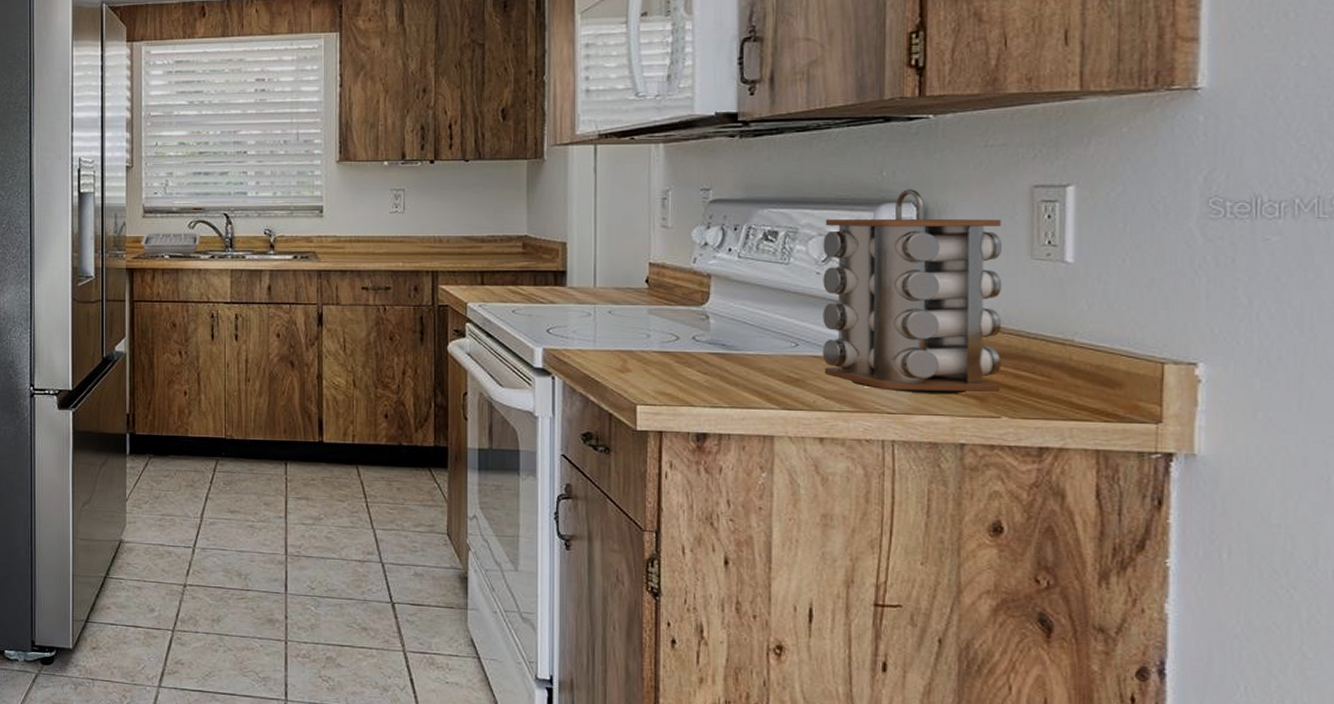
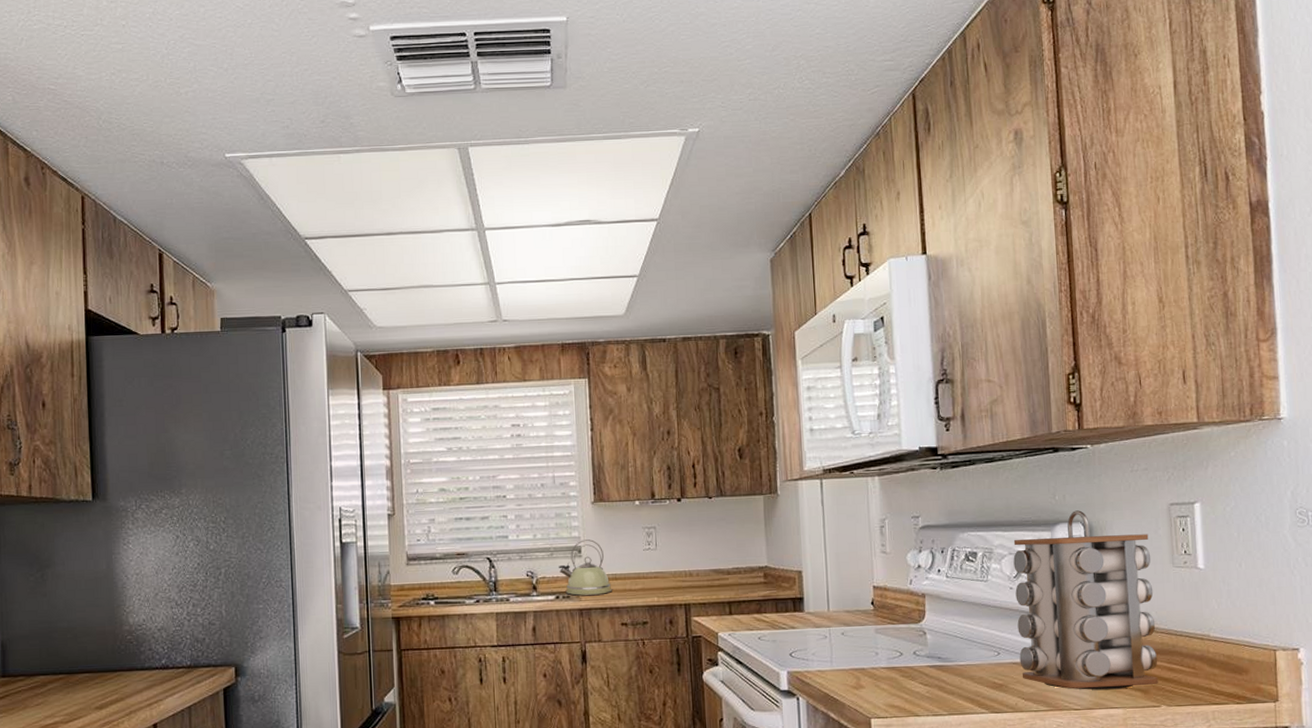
dish rack: present [141,232,200,257] -> none [406,578,465,605]
kettle: none [298,198,354,258] -> present [558,538,612,596]

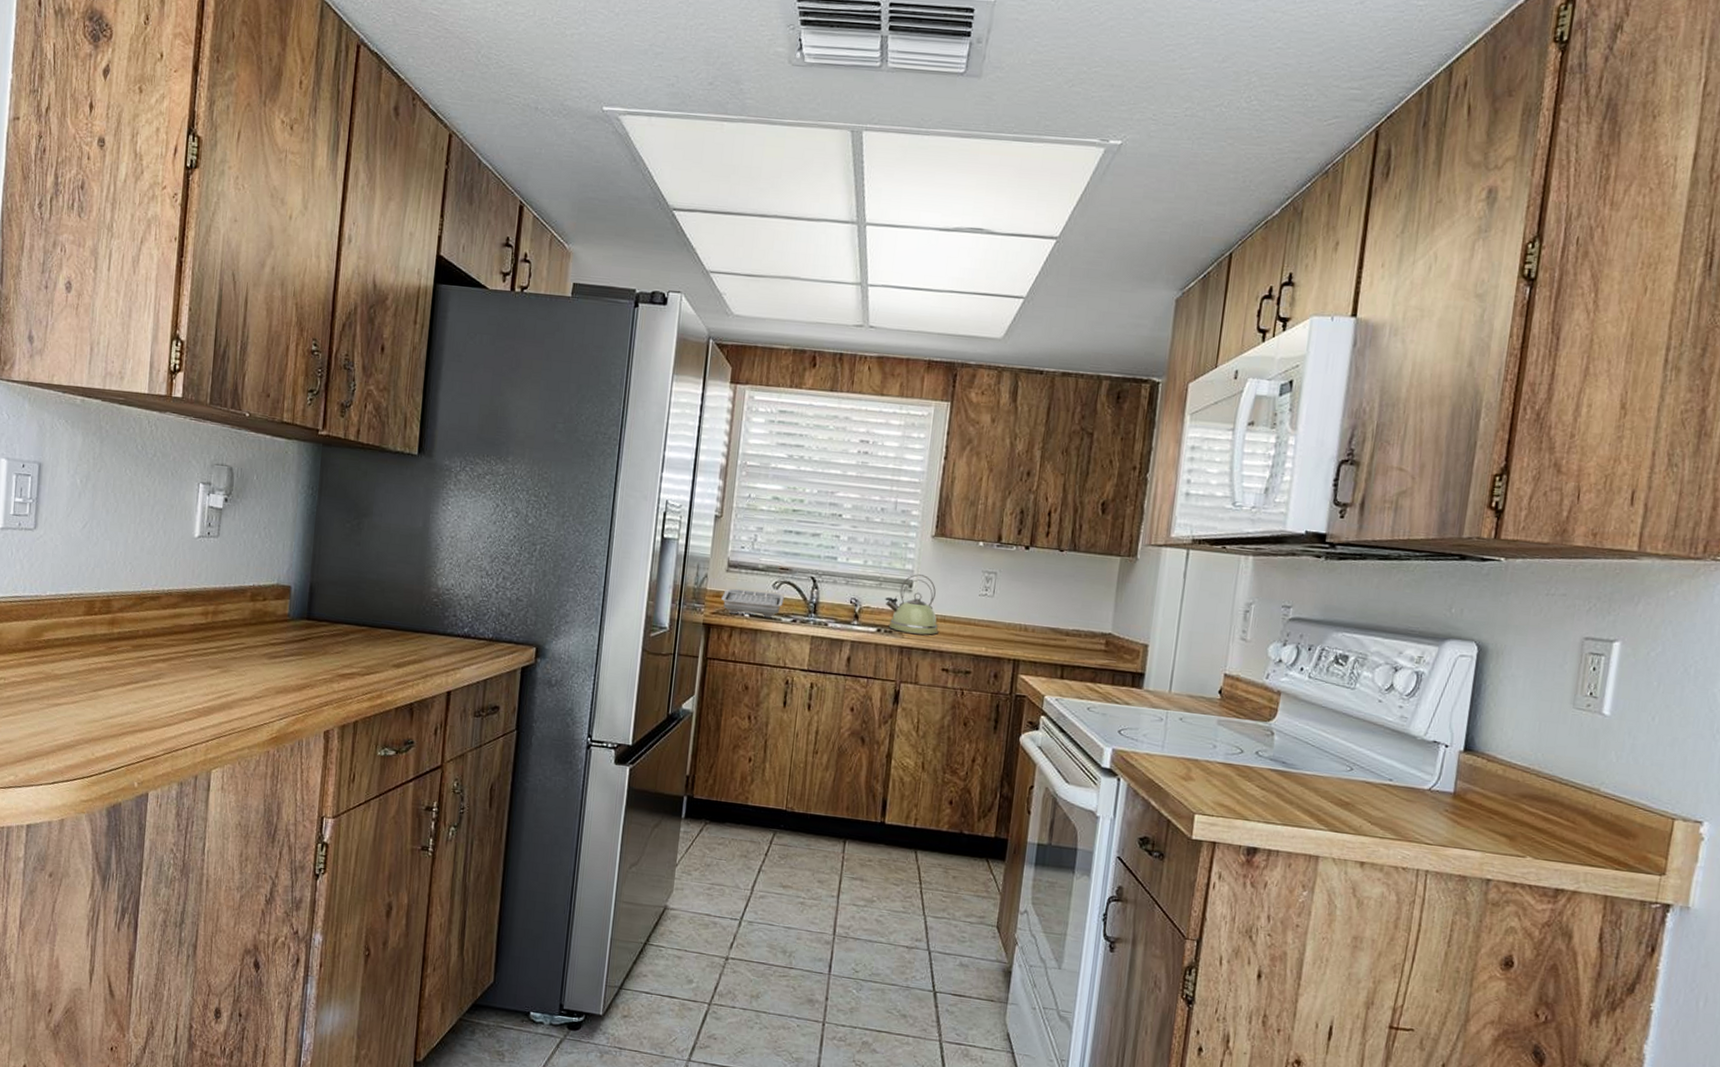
dish rack: none [406,578,465,605] -> present [721,588,784,618]
spice rack: present [1013,510,1158,690] -> none [1373,628,1552,833]

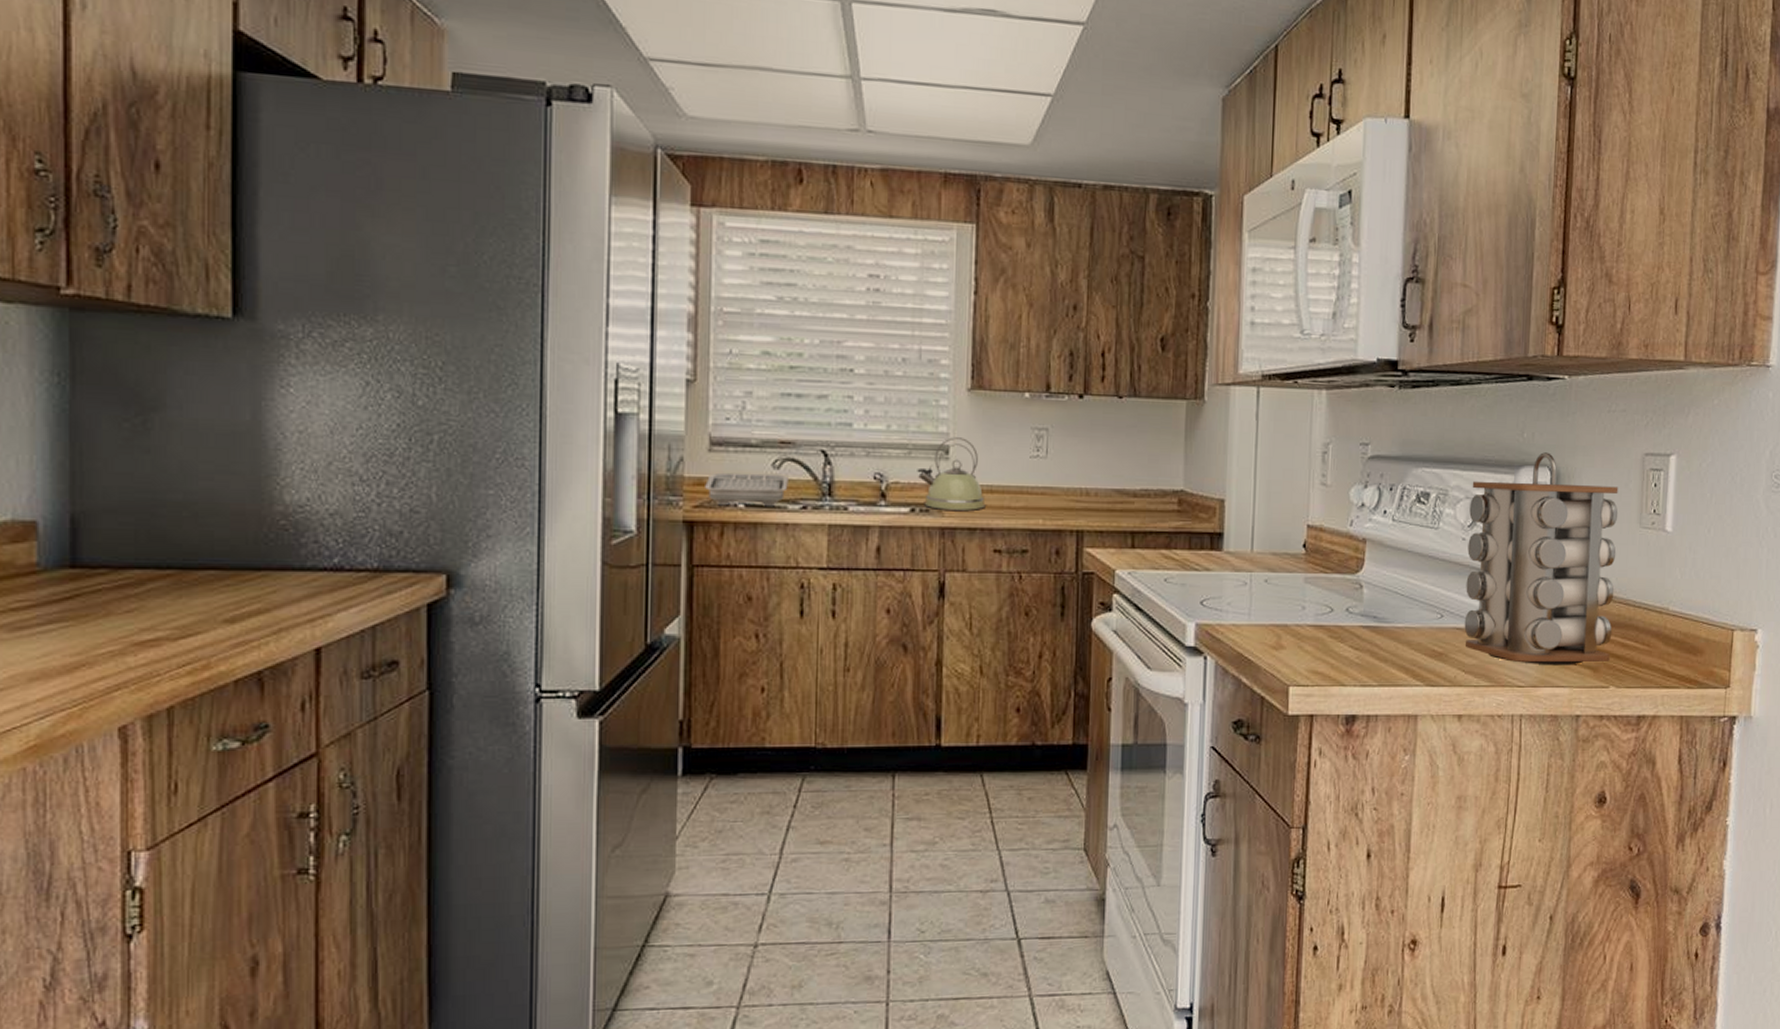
spice rack: none [1373,628,1552,833] -> present [1464,452,1619,666]

